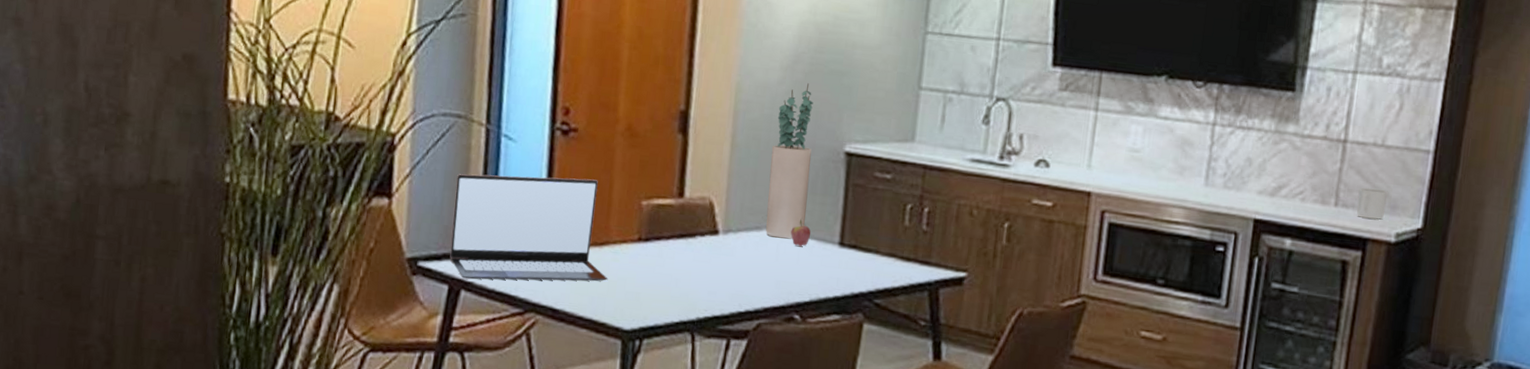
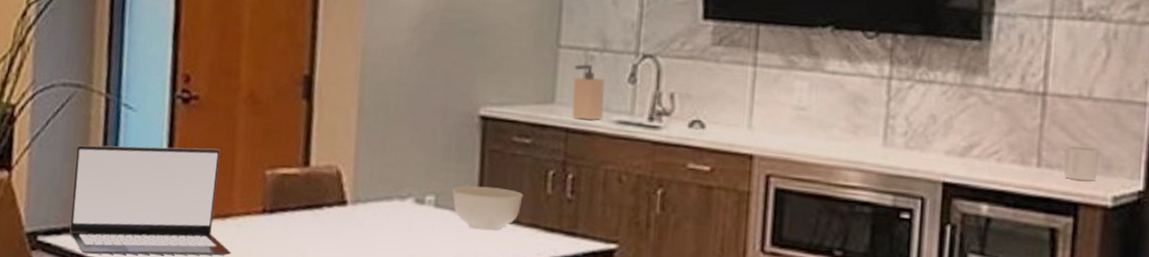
vase: present [765,83,813,239] -> none [396,44,444,210]
fruit: present [790,218,811,247] -> none [424,186,446,217]
bowl: none [817,217,883,260] -> present [452,186,523,231]
soap dispenser: none [930,105,961,158] -> present [572,64,605,121]

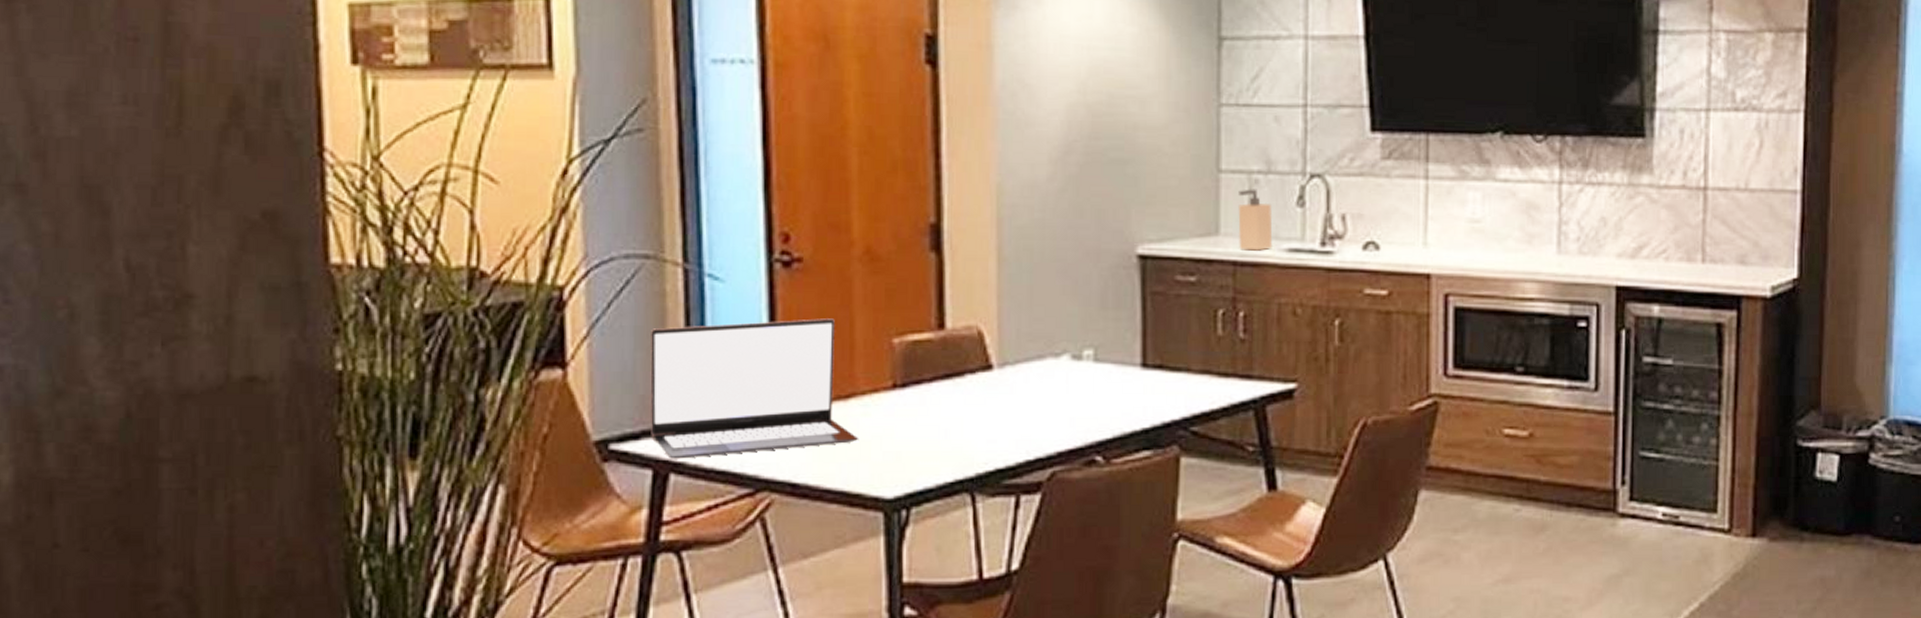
bowl: present [452,186,523,231] -> none [1112,333,1192,383]
mug: present [1063,145,1100,181] -> none [1726,238,1757,273]

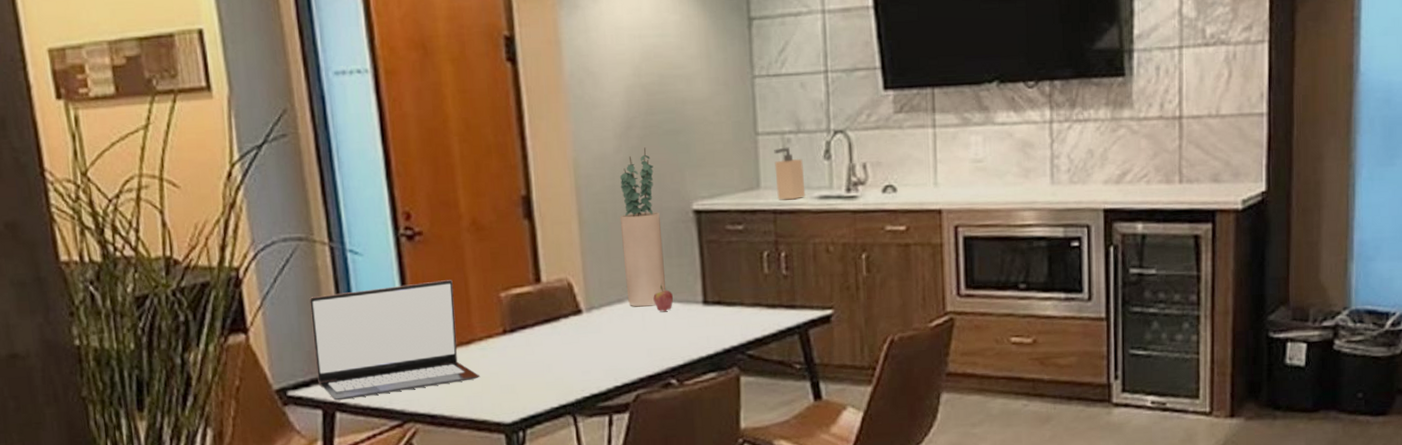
vase: none [1048,177,1098,366] -> present [619,147,667,307]
fruit: none [1081,339,1106,373] -> present [653,283,674,312]

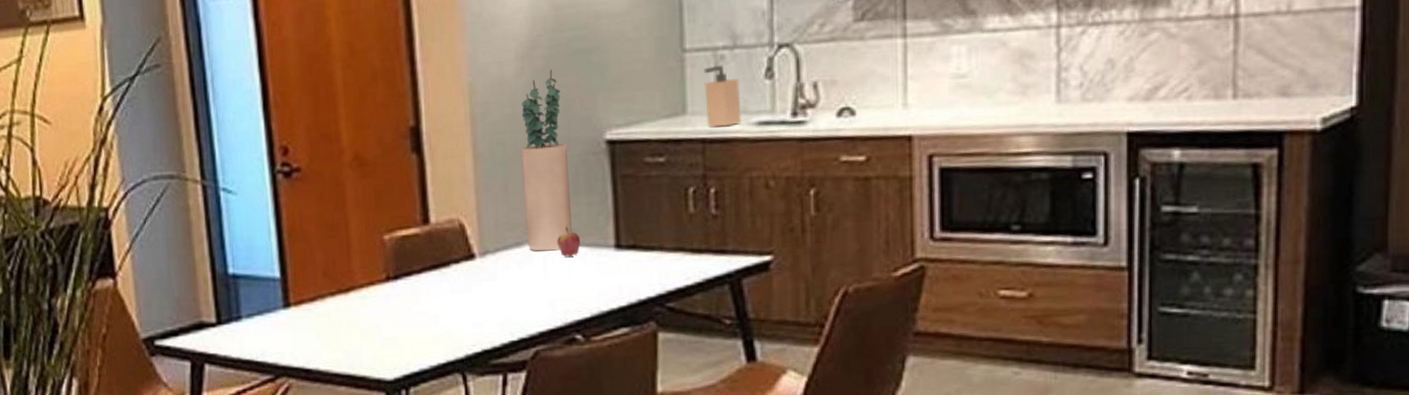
laptop: present [310,280,481,401] -> none [180,221,360,352]

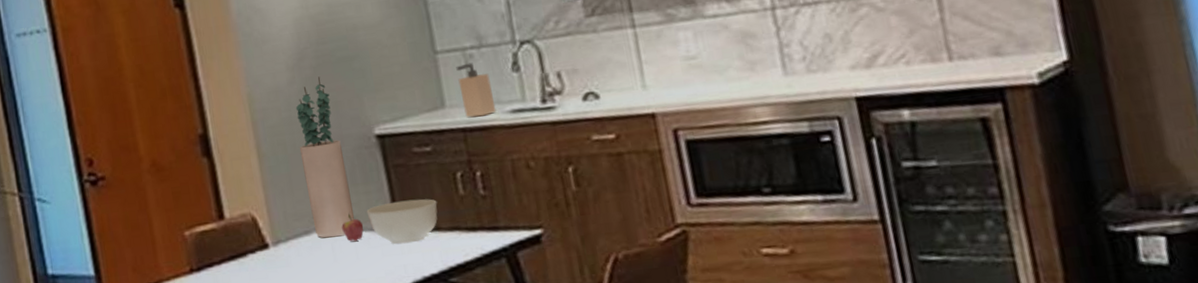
bowl: none [586,214,664,263] -> present [366,199,438,245]

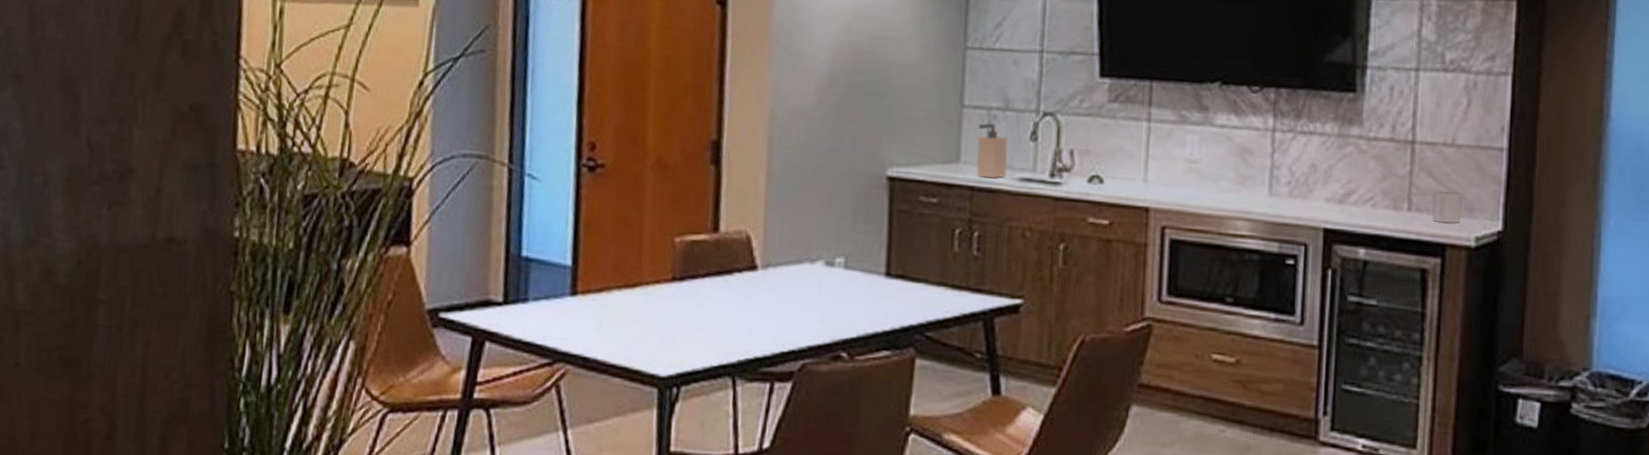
vase: present [295,76,355,238] -> none [806,106,852,272]
fruit: present [341,212,364,242] -> none [833,248,855,279]
bowl: present [366,199,438,245] -> none [861,246,931,291]
mug: none [972,28,1016,66] -> present [1431,190,1463,223]

